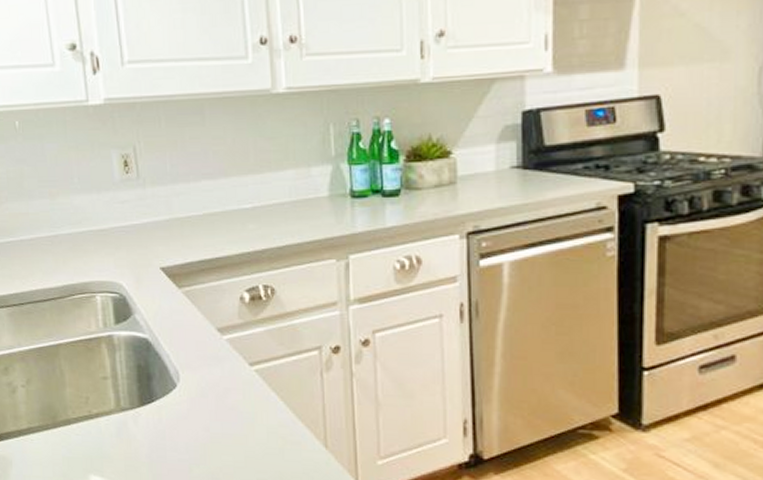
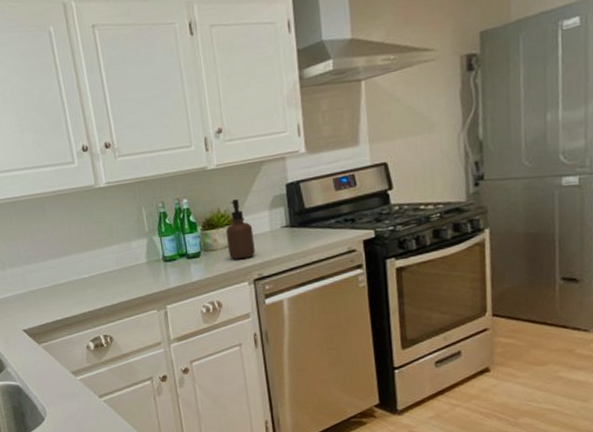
soap dispenser: none [436,125,473,205] -> present [225,199,255,260]

